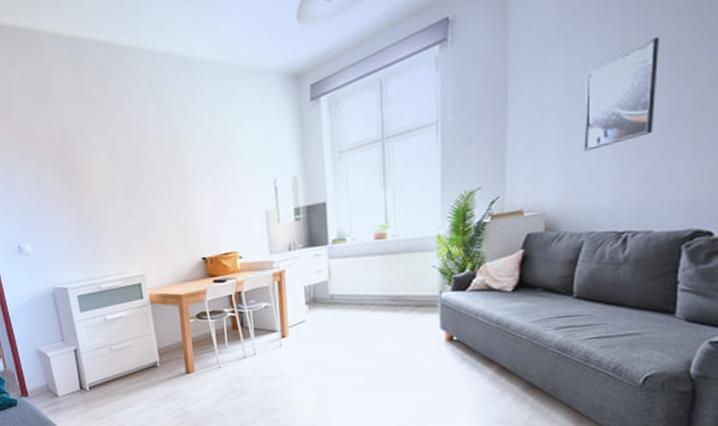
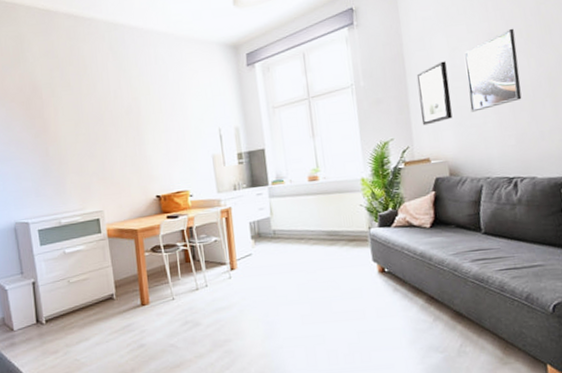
wall art: none [519,85,561,170] -> present [416,61,453,126]

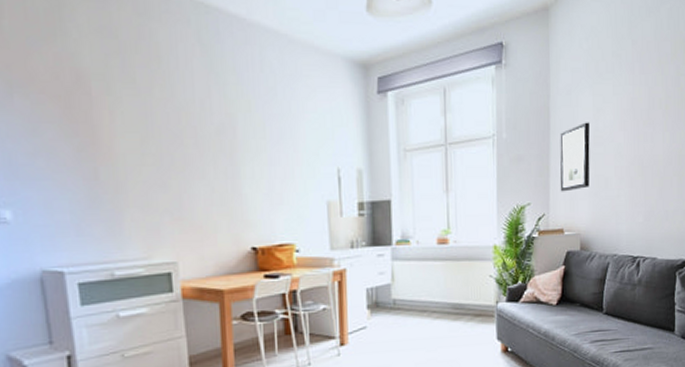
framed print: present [464,28,522,112] -> none [607,96,655,183]

